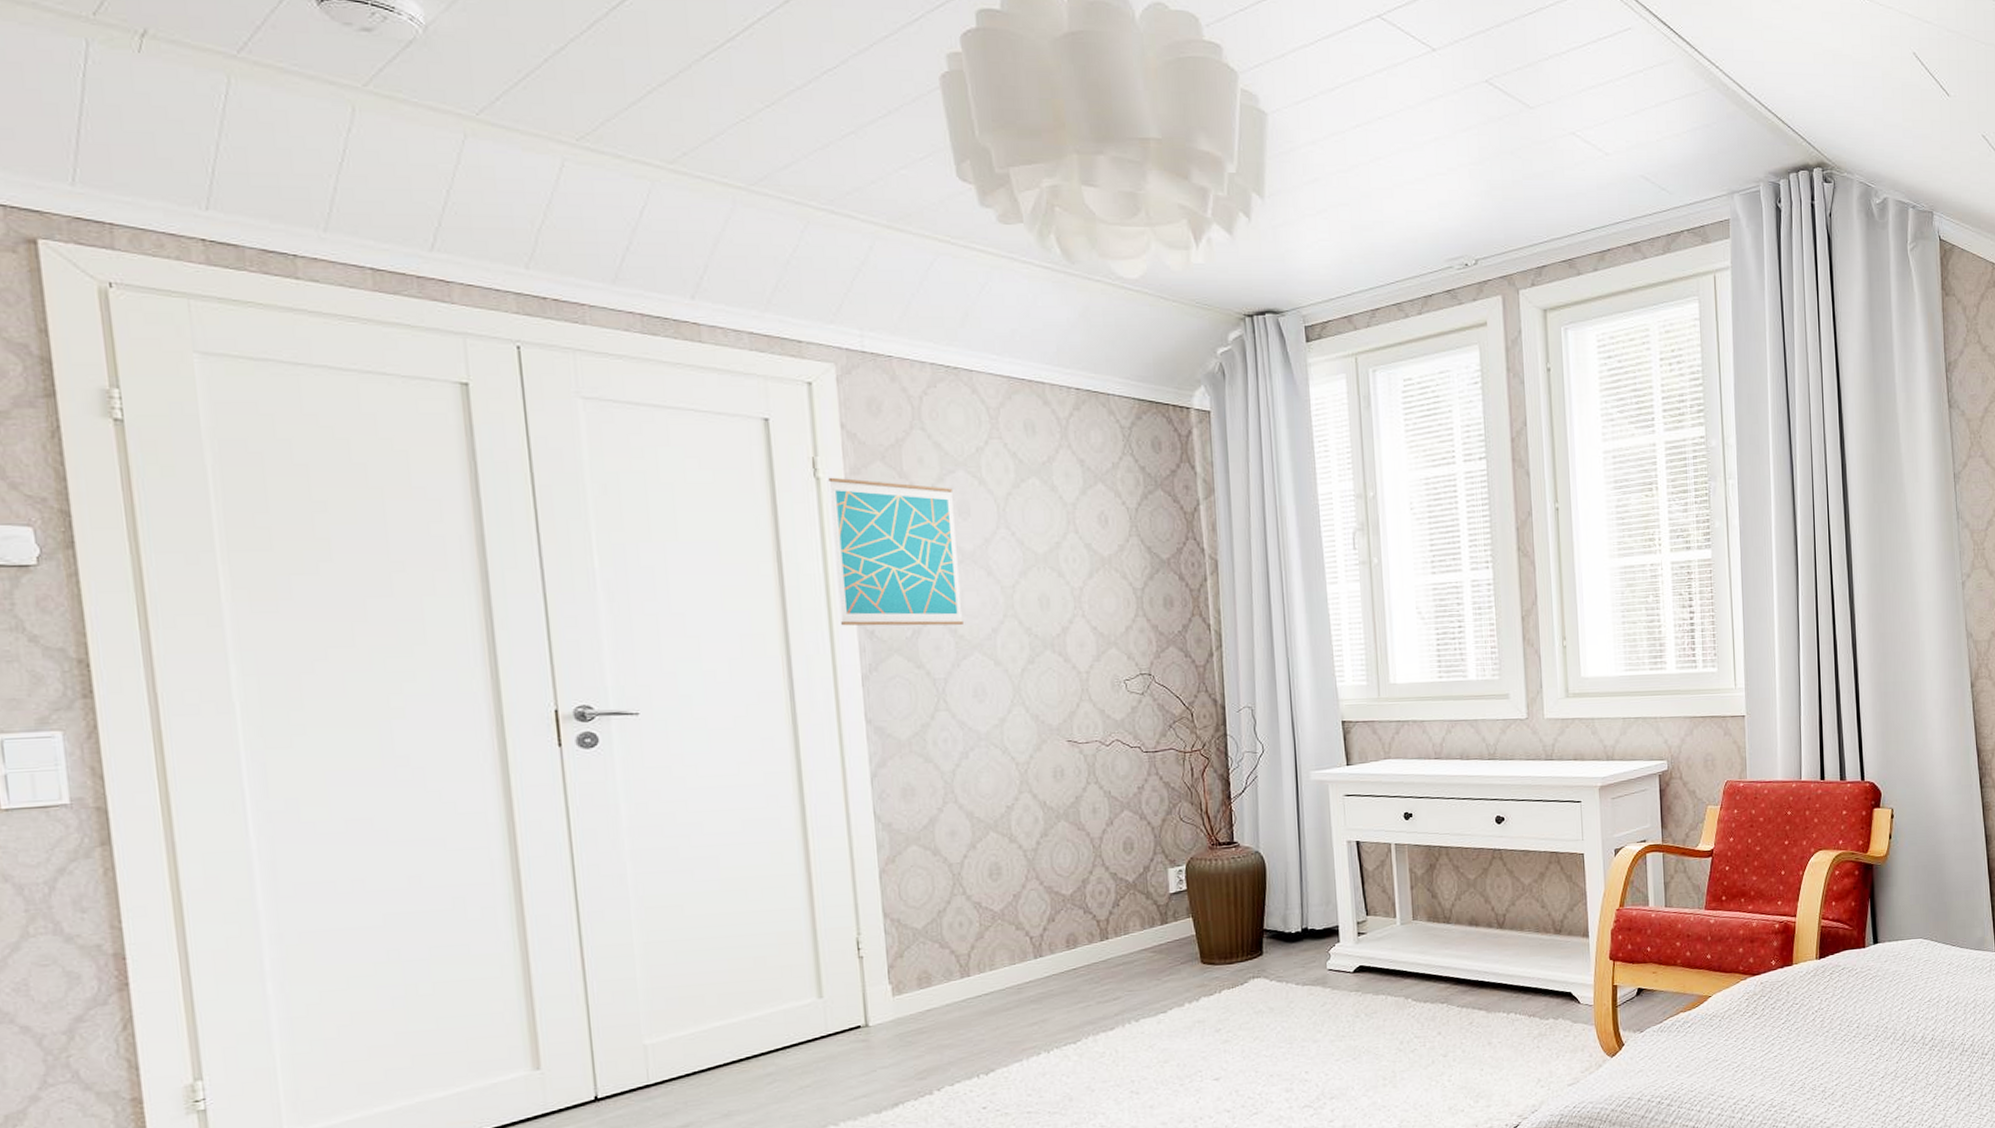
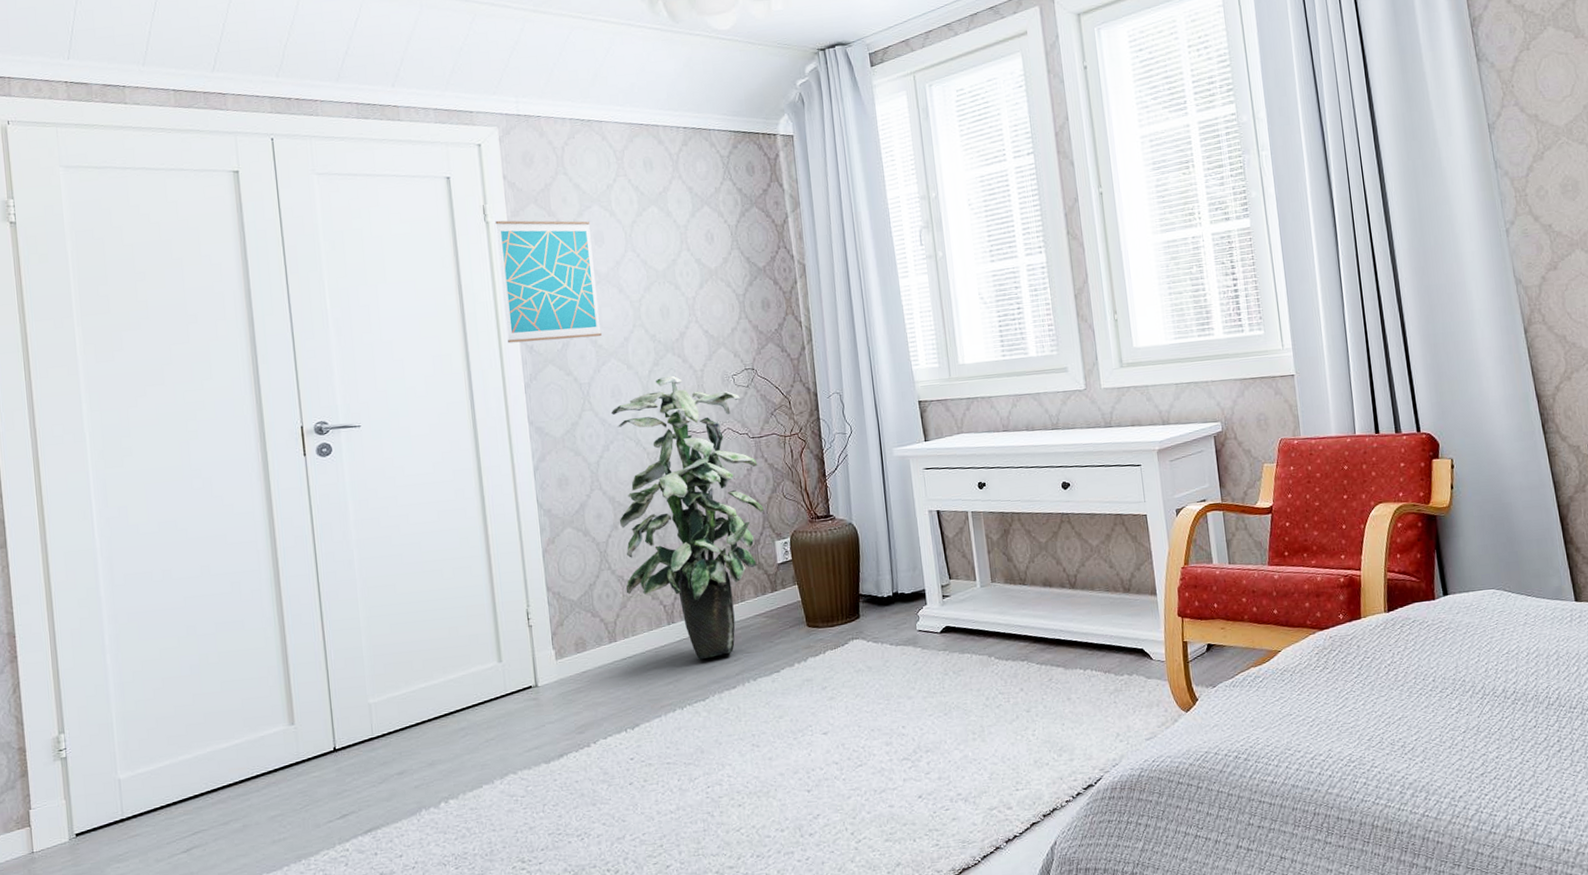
indoor plant: none [972,676,1156,999] -> present [611,375,764,660]

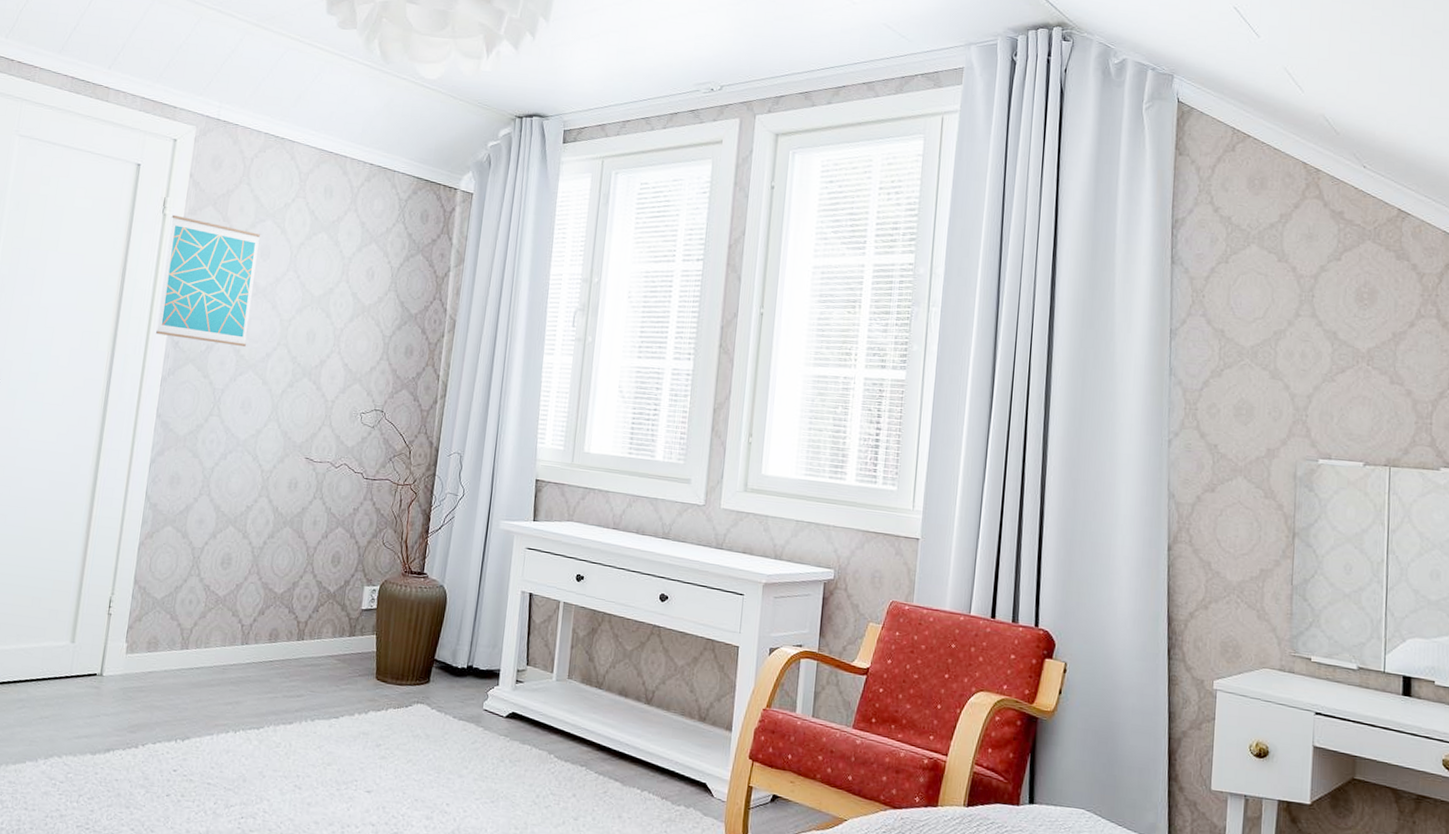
indoor plant: present [611,375,764,660] -> none [209,399,366,688]

